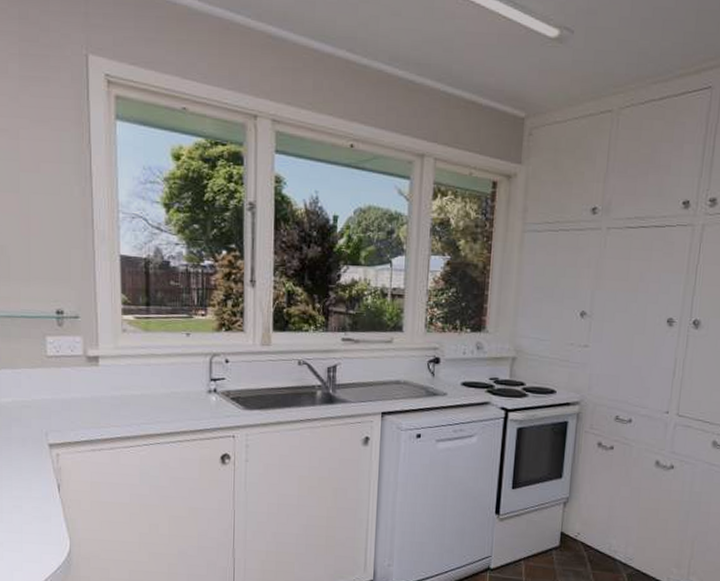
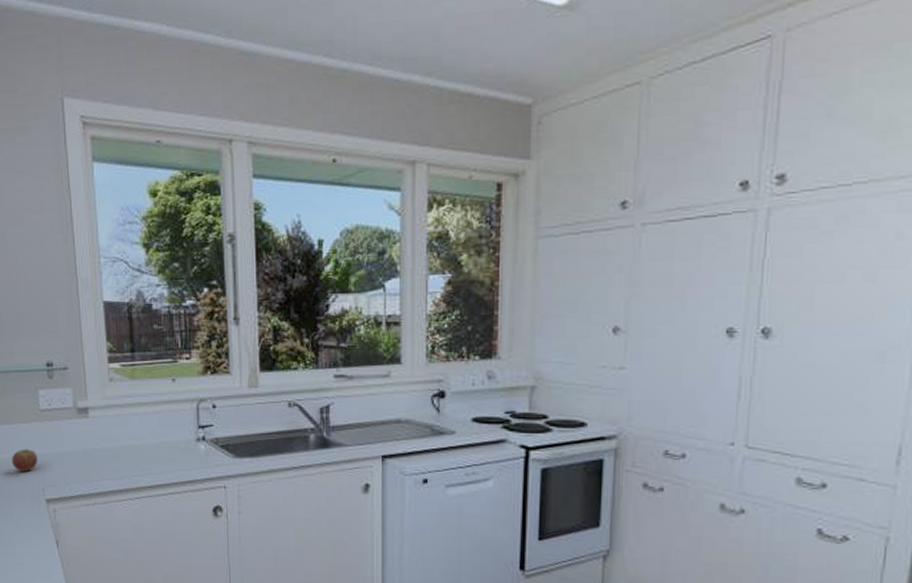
fruit: none [13,394,42,416] -> present [11,449,38,472]

